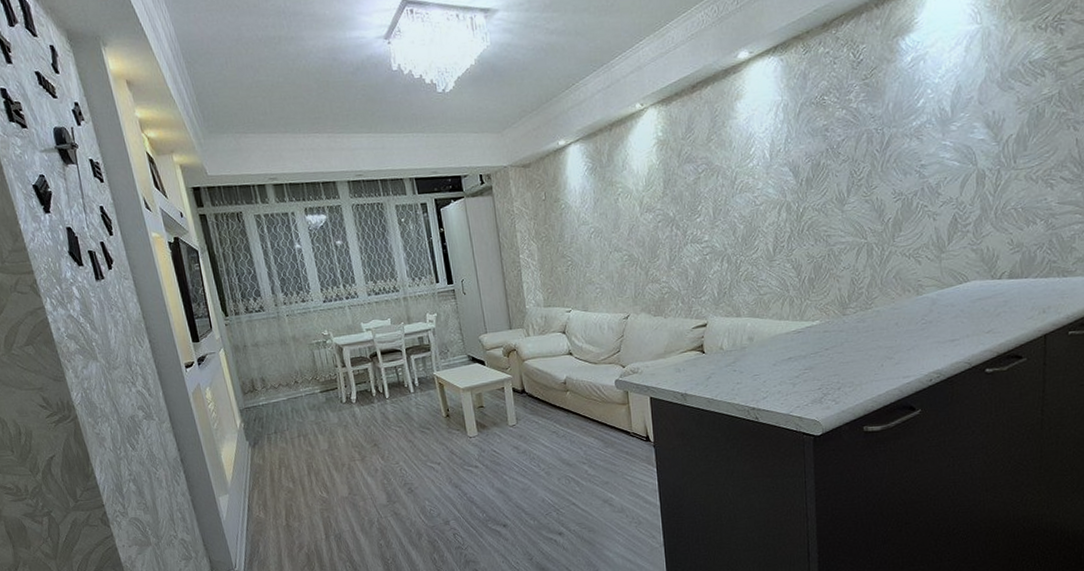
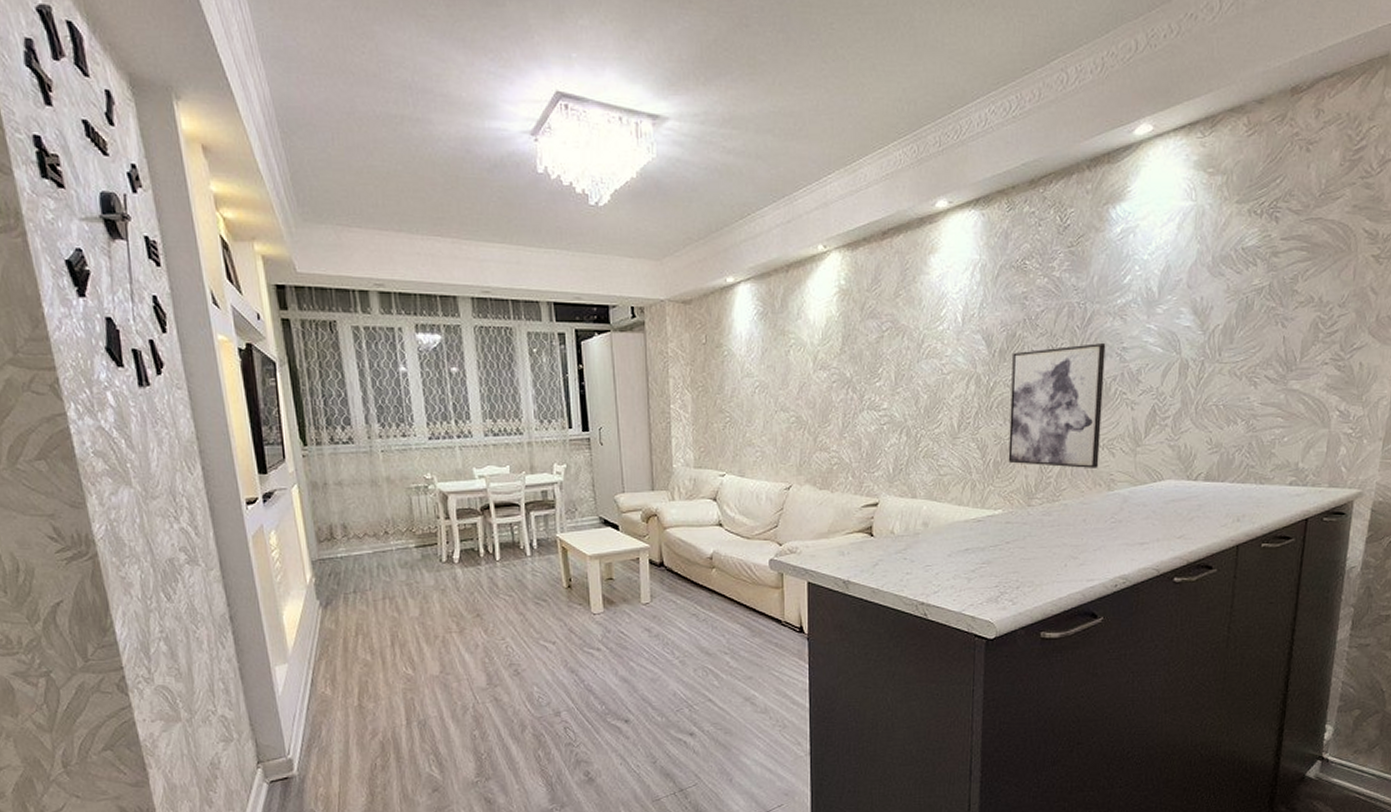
wall art: none [819,163,906,279] -> present [1008,343,1106,468]

